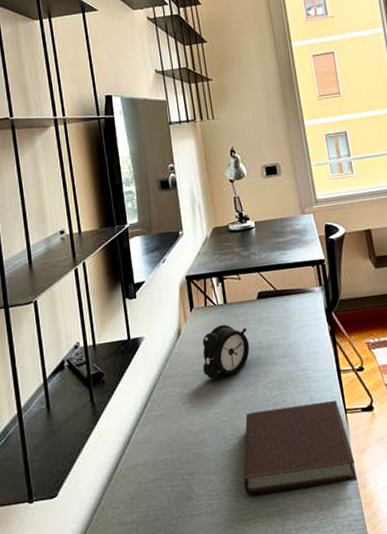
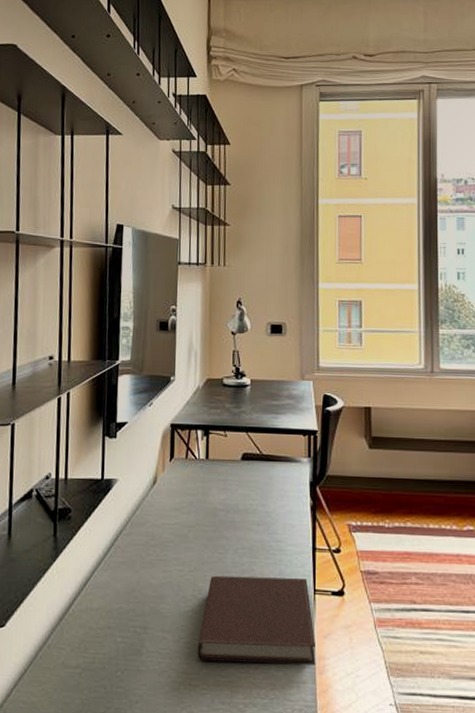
alarm clock: present [202,324,250,379] -> none [173,479,226,535]

